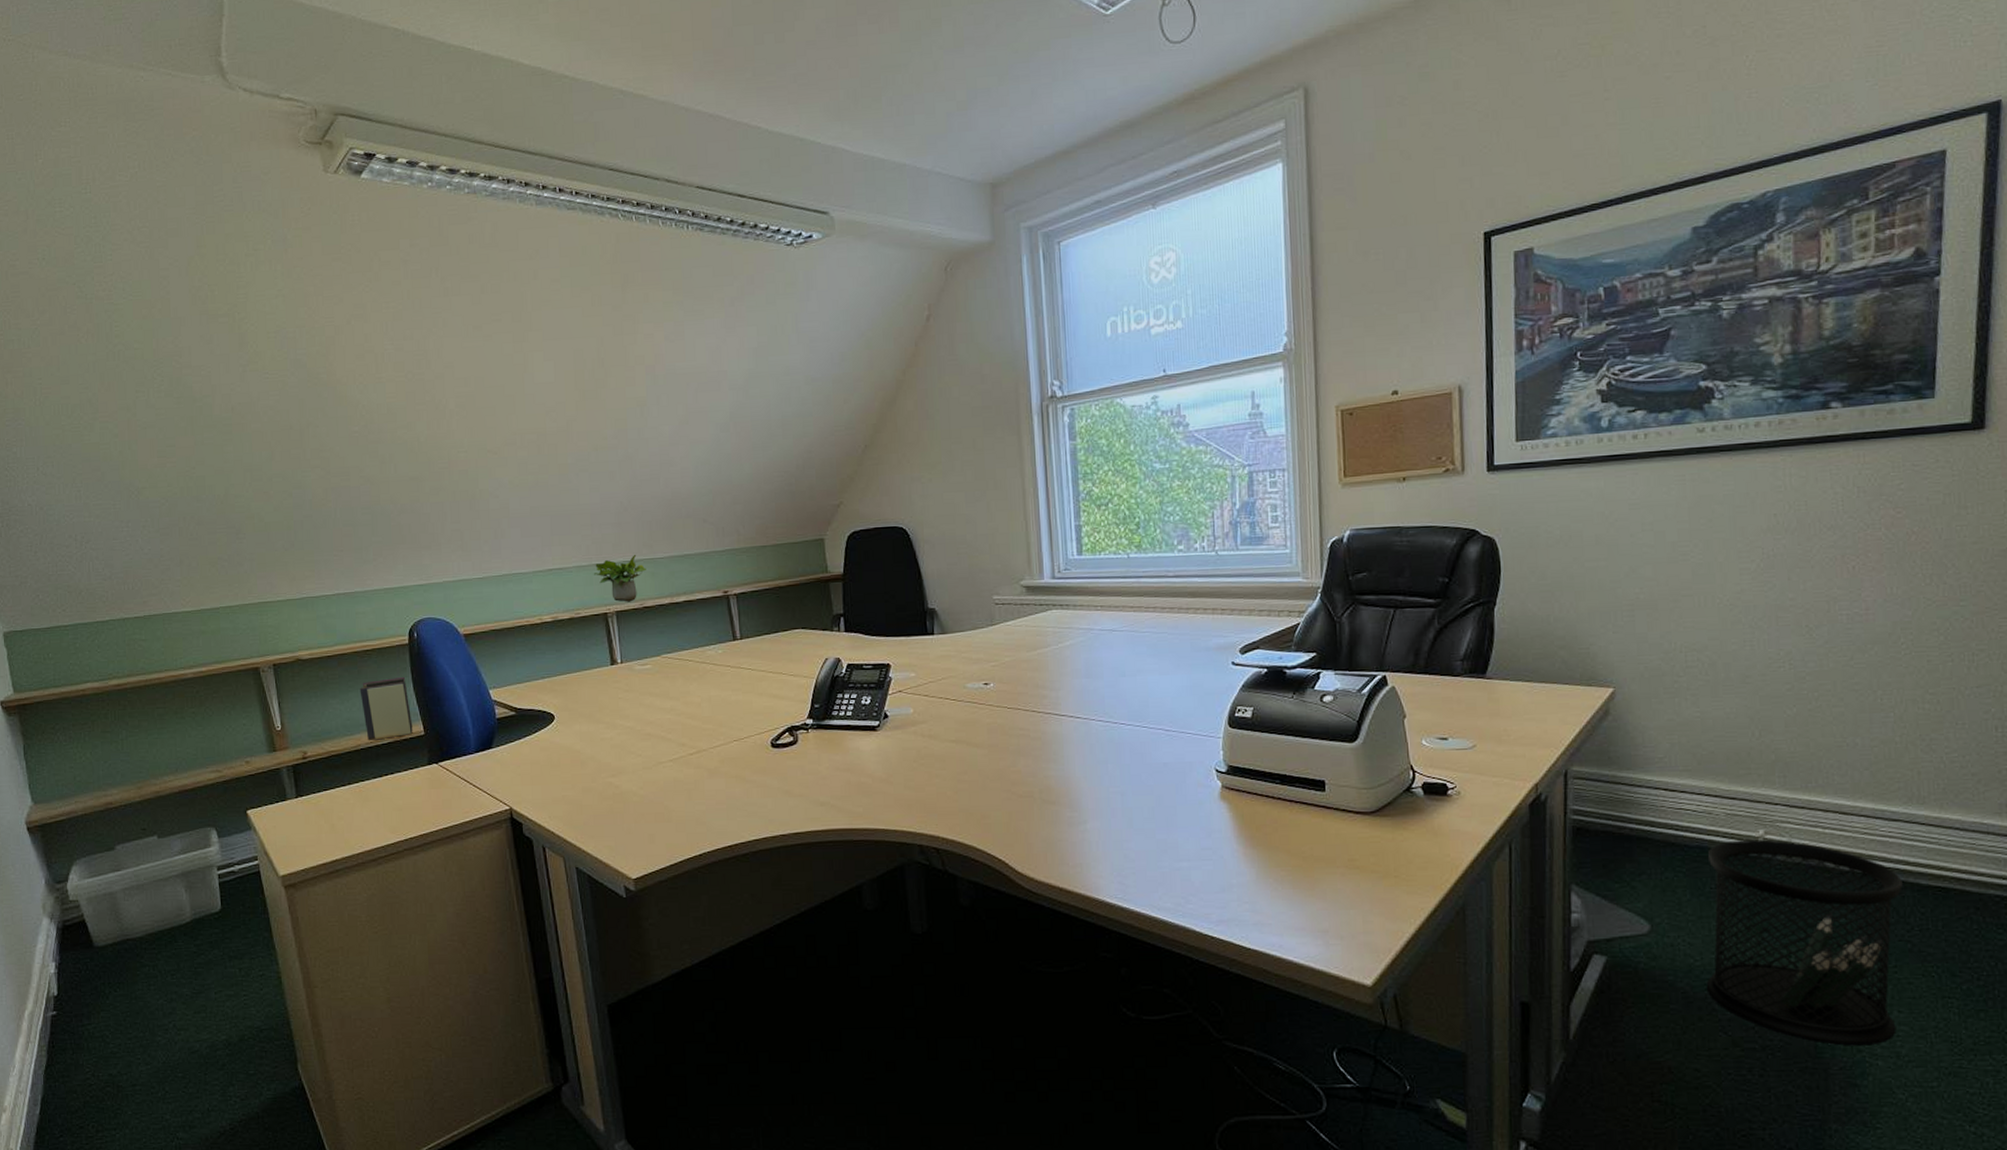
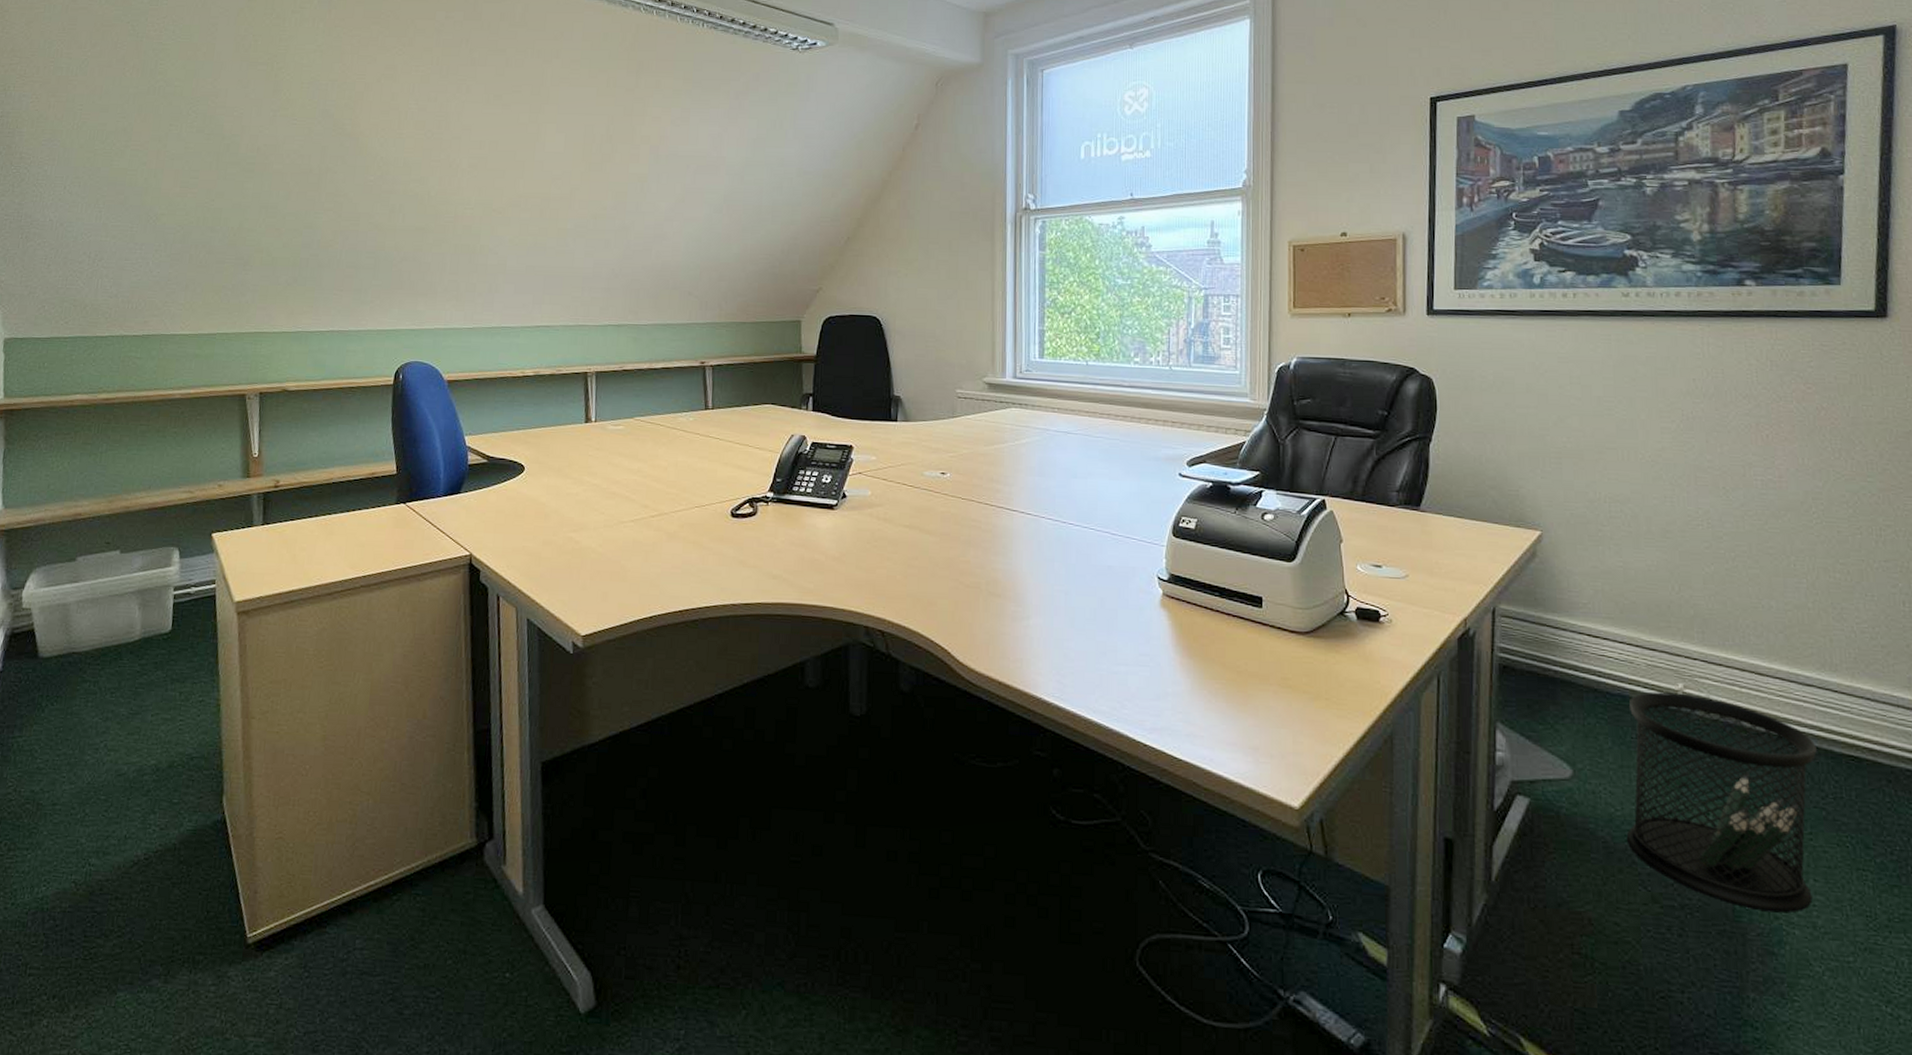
books: present [360,676,413,741] -> none [339,415,387,476]
potted plant: present [593,555,646,602] -> none [578,320,630,364]

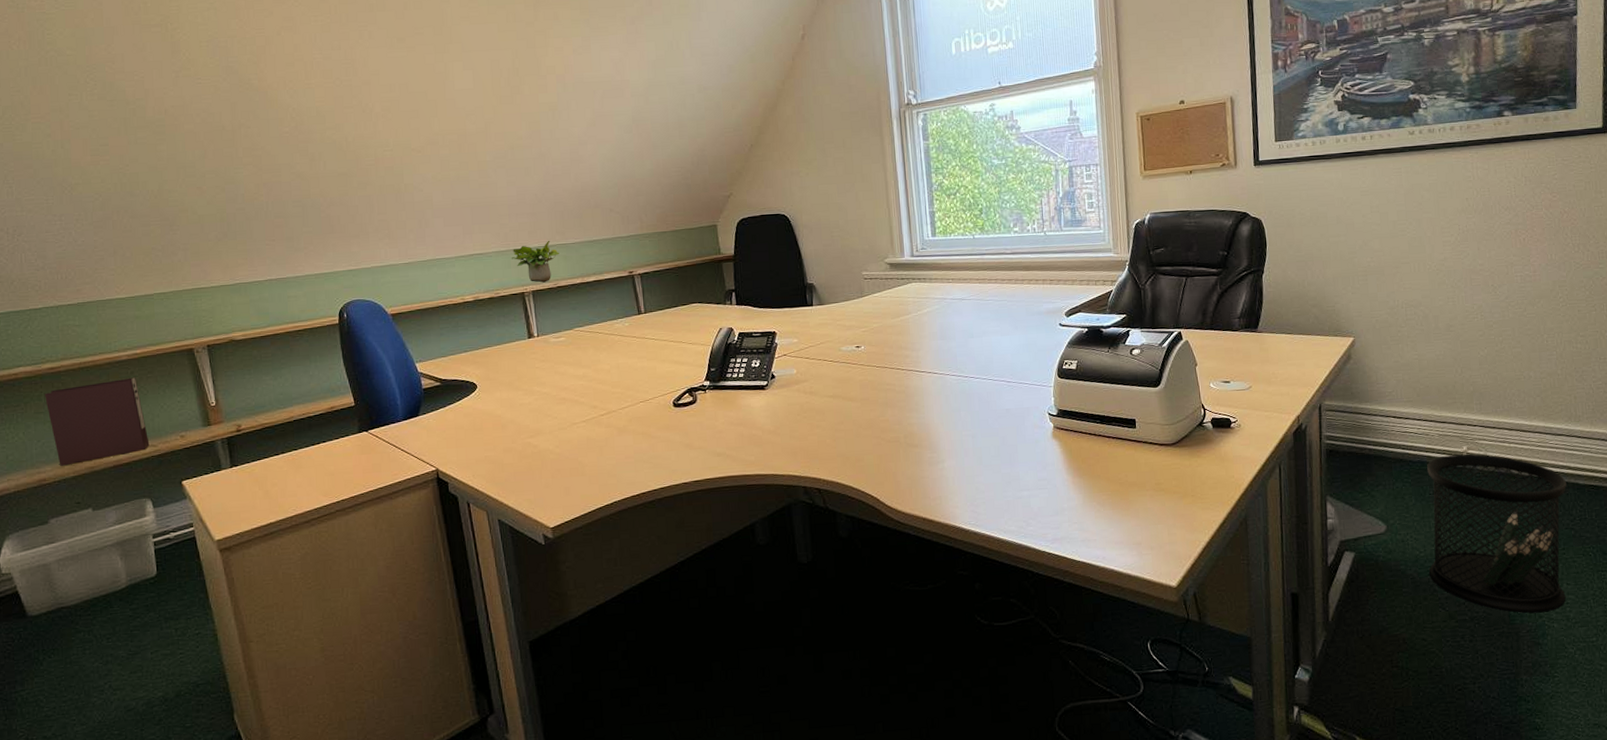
binder: none [95,417,187,502] -> present [45,377,150,466]
potted plant: none [578,320,630,364] -> present [511,241,559,283]

